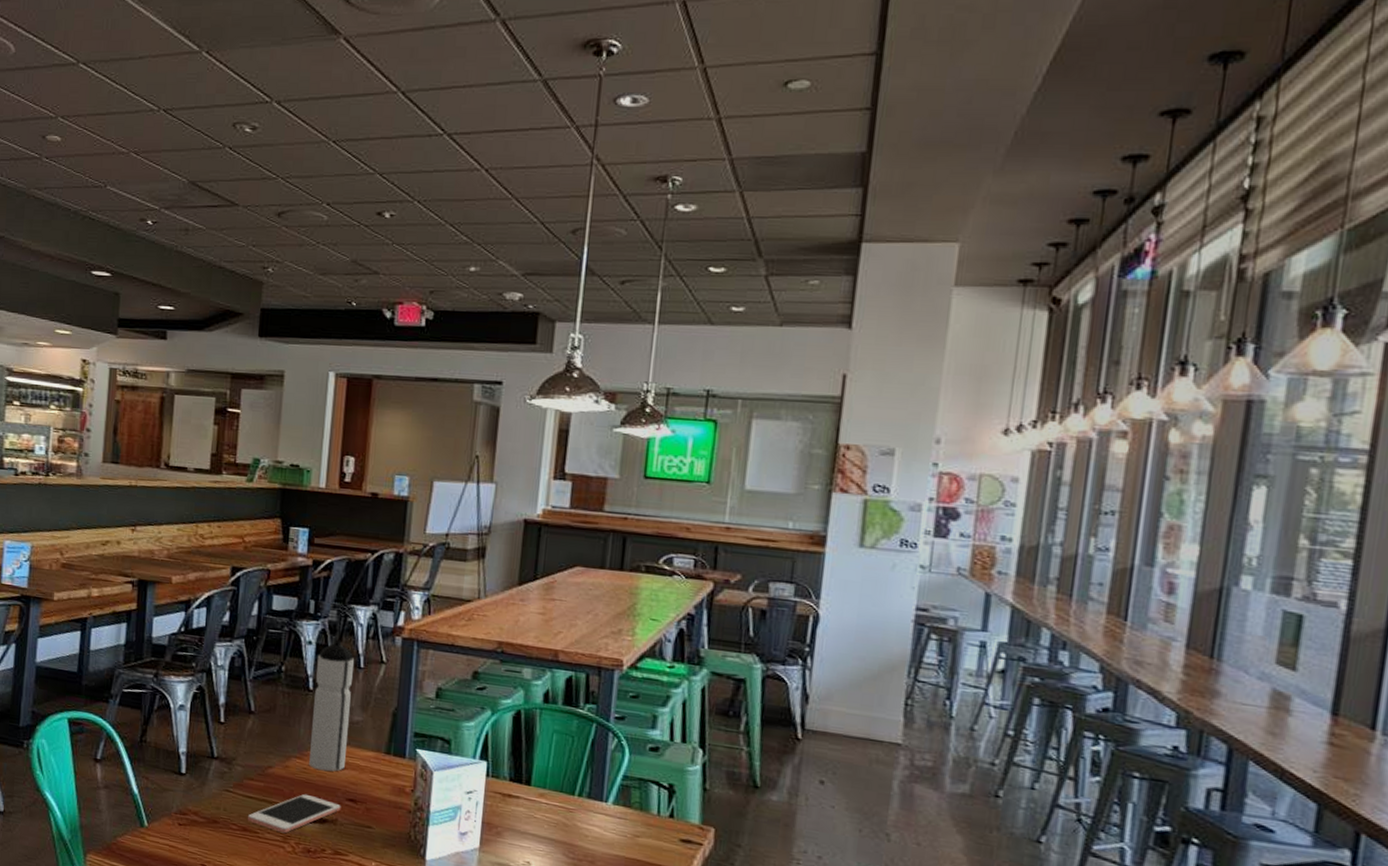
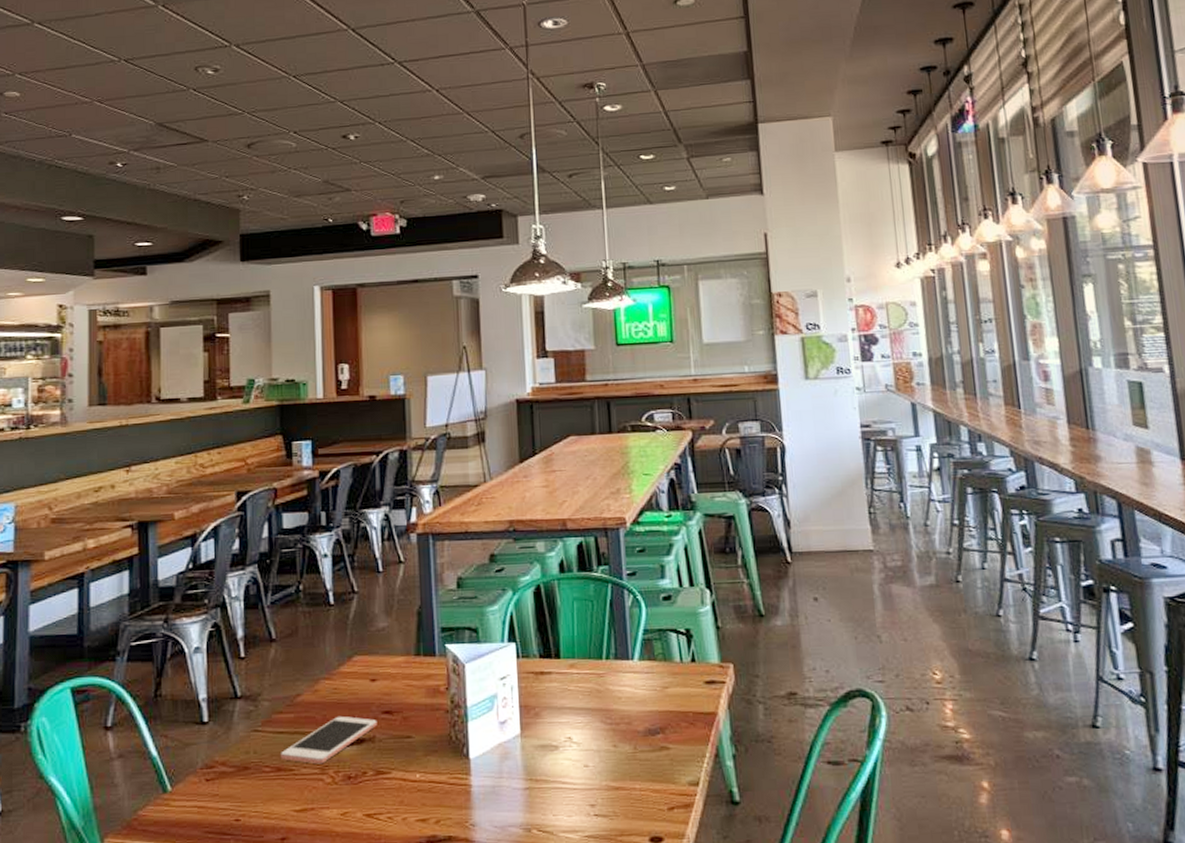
water bottle: present [309,639,354,772] -> none [335,547,376,688]

